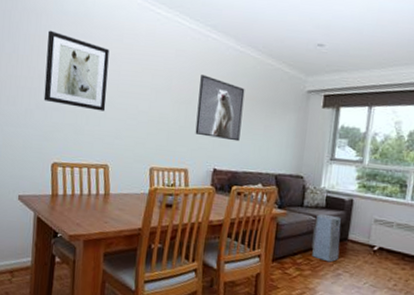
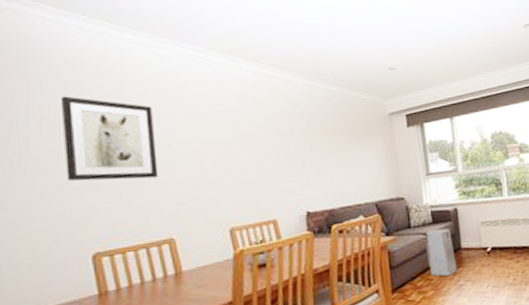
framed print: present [195,75,245,142] -> none [272,116,329,180]

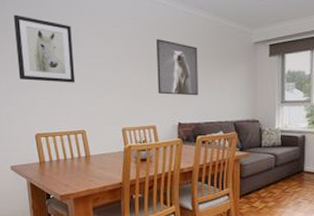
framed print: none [272,116,329,180] -> present [156,39,198,96]
air purifier: present [426,228,457,277] -> none [273,151,298,193]

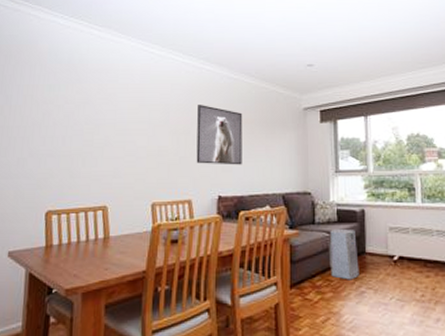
wall art: present [14,14,76,83] -> none [37,79,105,152]
air purifier: none [273,151,298,193] -> present [329,228,359,280]

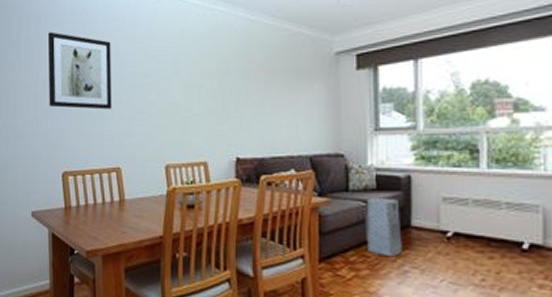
wall art: none [37,79,105,152] -> present [49,32,112,110]
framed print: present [196,105,243,165] -> none [211,53,262,123]

